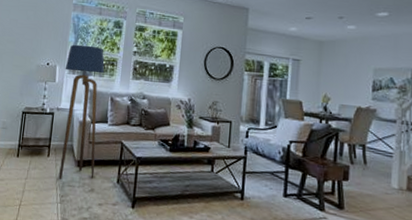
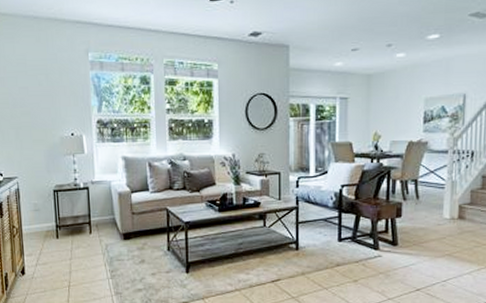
floor lamp: present [59,44,105,179] -> none [92,108,143,255]

